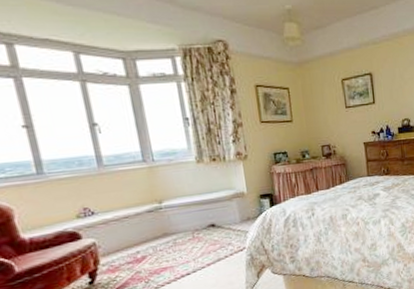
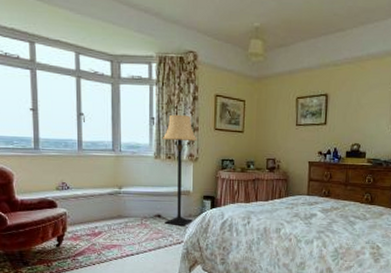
lamp: none [201,110,253,233] -> present [162,114,197,226]

